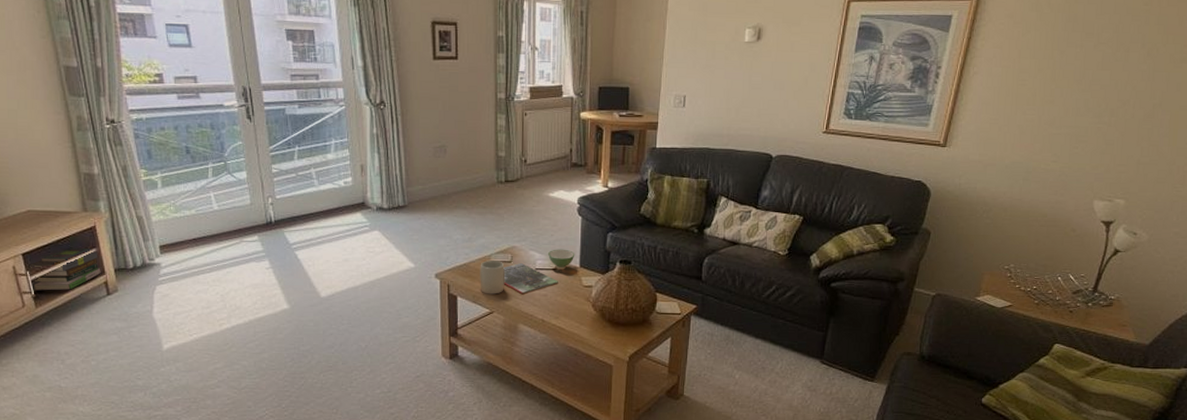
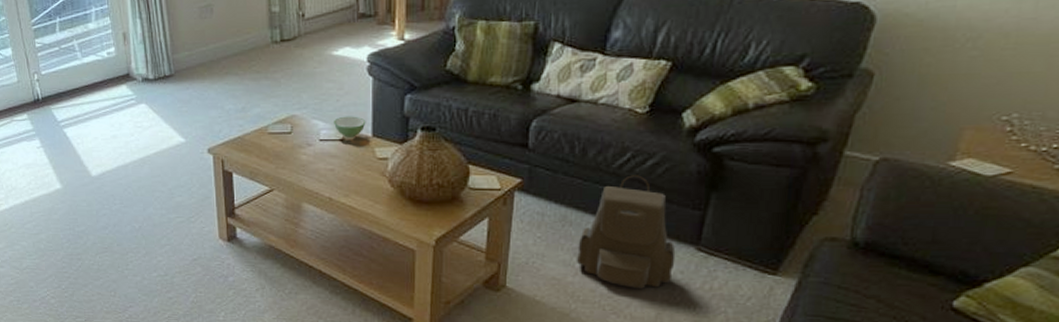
mug: present [480,260,505,294] -> none [256,132,285,170]
magazine: present [503,263,558,294] -> none [283,134,347,169]
backpack: none [736,303,807,394] -> present [576,175,676,289]

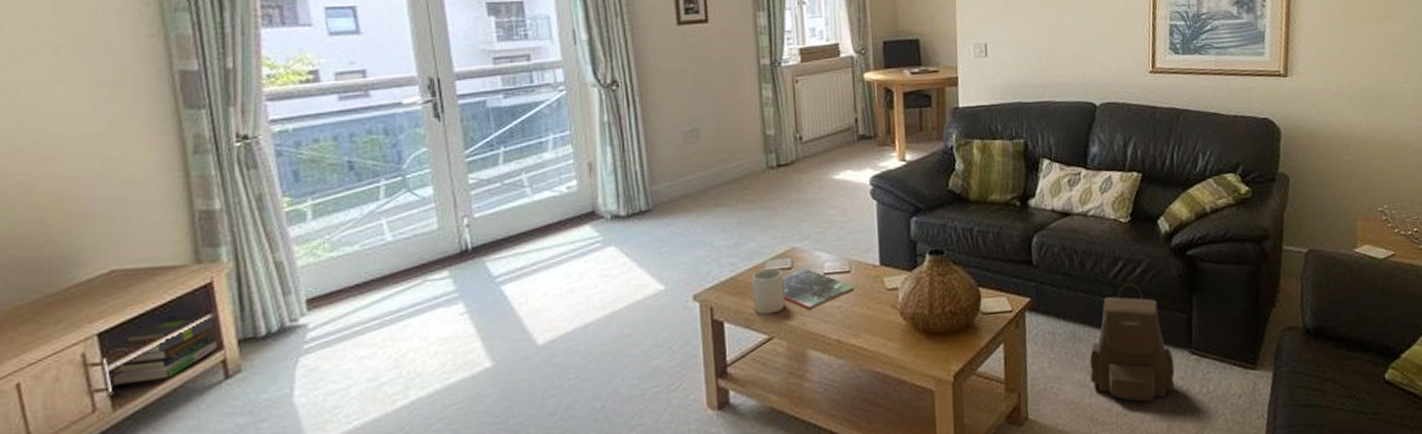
mug: none [256,132,285,170] -> present [751,268,785,315]
magazine: none [283,134,347,169] -> present [782,268,854,309]
bowl: present [333,116,366,140] -> none [837,244,873,272]

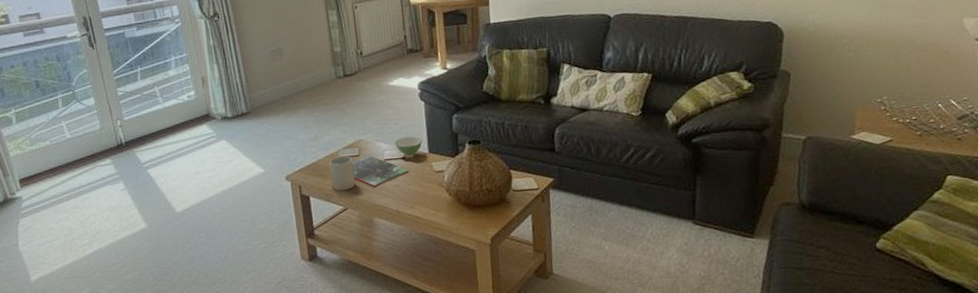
bowl: none [837,244,873,272] -> present [394,136,423,158]
backpack: present [1089,283,1175,402] -> none [604,166,680,262]

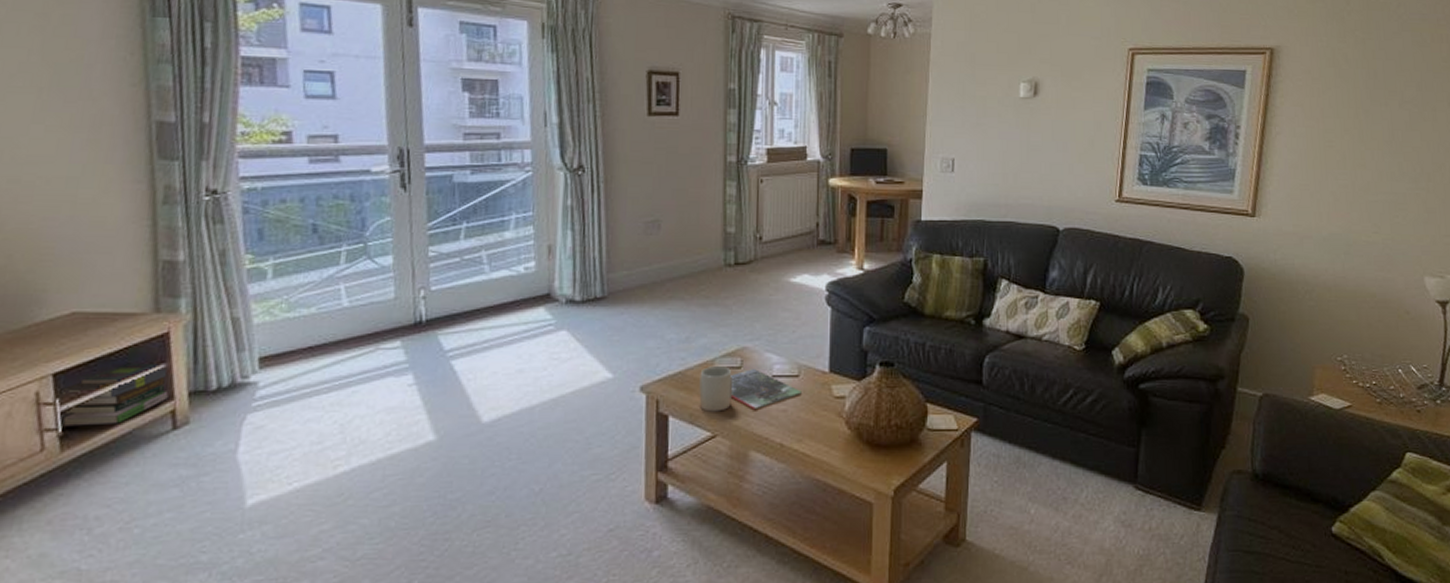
bowl: present [394,136,423,158] -> none [787,349,823,376]

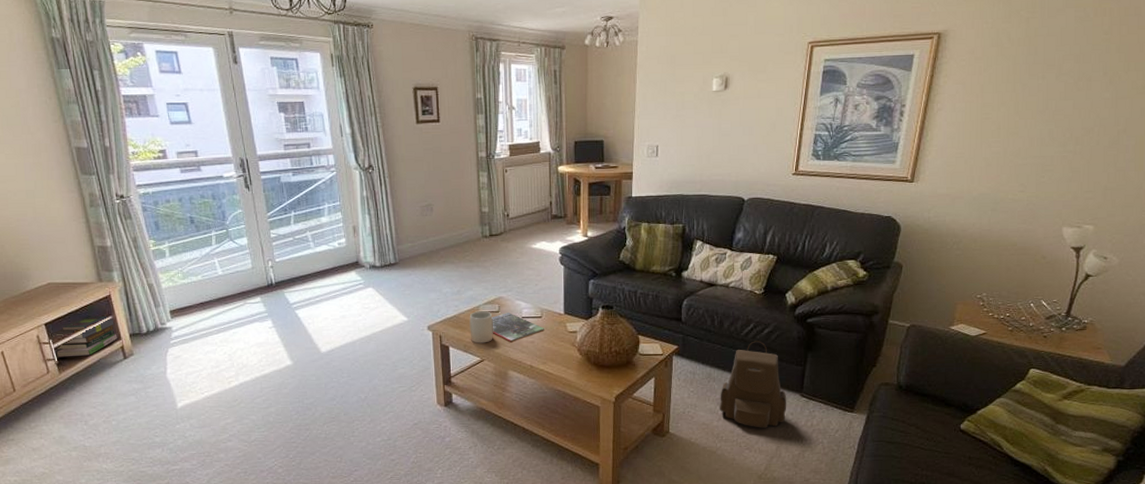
backpack: none [1031,412,1118,534] -> present [719,341,787,428]

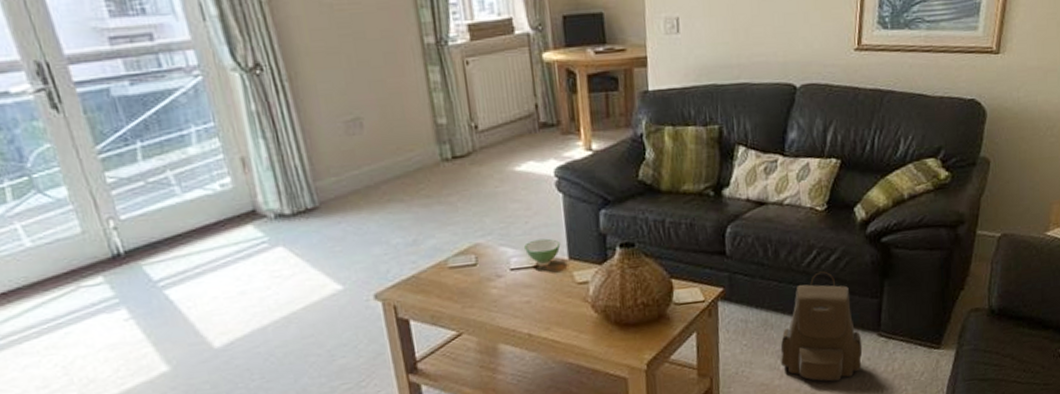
mug: present [469,311,493,343] -> none [434,265,472,312]
magazine: present [492,313,544,342] -> none [467,264,543,305]
bowl: none [532,297,559,317] -> present [523,238,561,266]

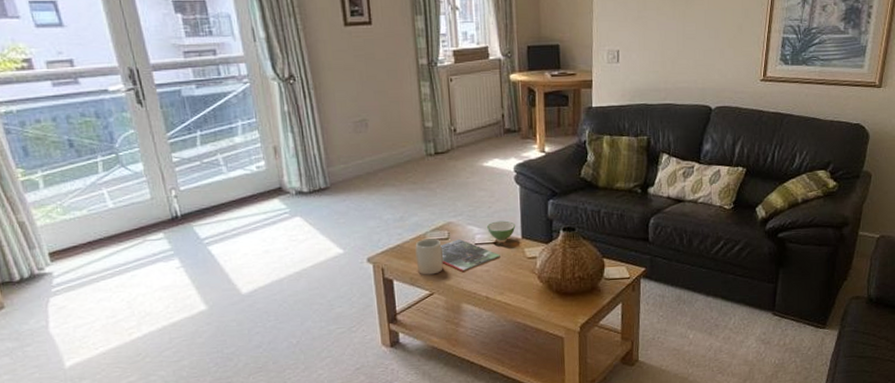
mug: none [434,265,472,312] -> present [415,238,443,275]
magazine: none [467,264,543,305] -> present [440,239,500,272]
backpack: present [780,271,863,382] -> none [690,258,759,351]

